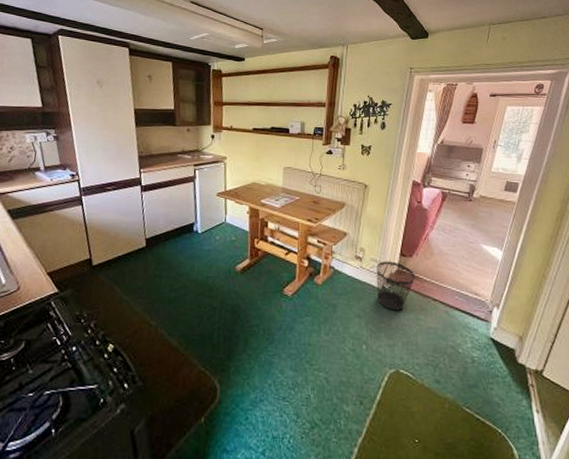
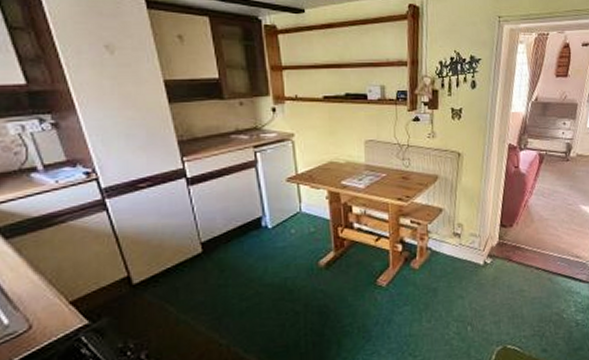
wastebasket: present [376,261,415,311] -> none [476,234,517,286]

